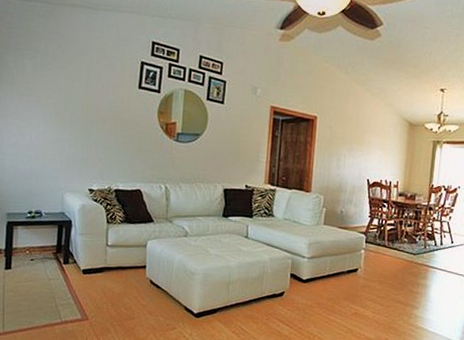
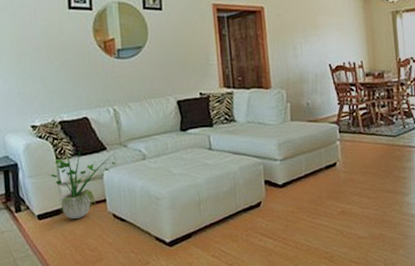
potted plant: none [97,213,161,279] -> present [47,147,116,219]

